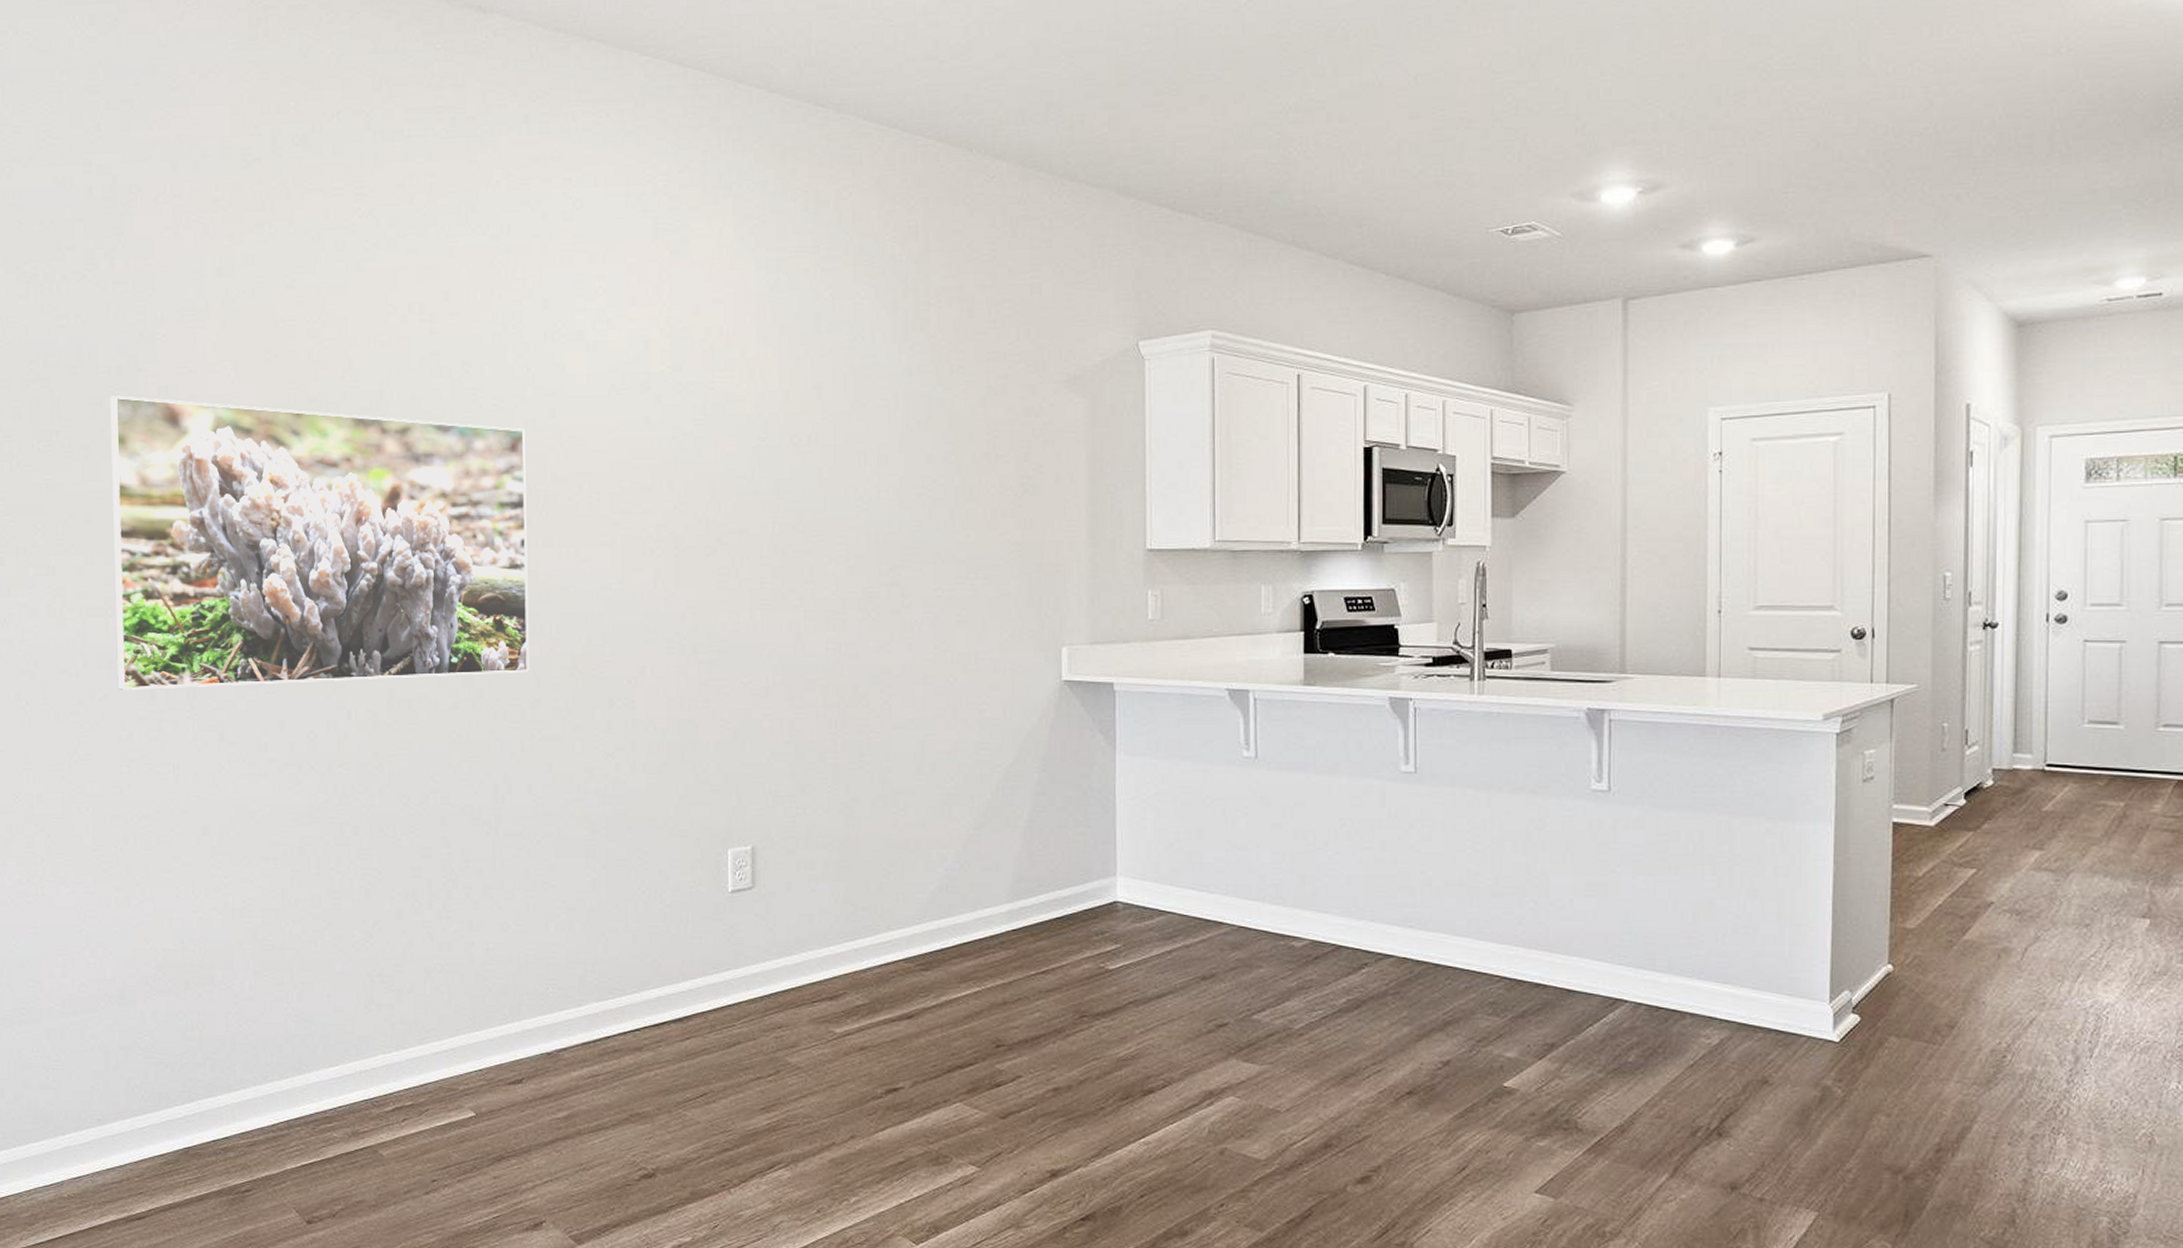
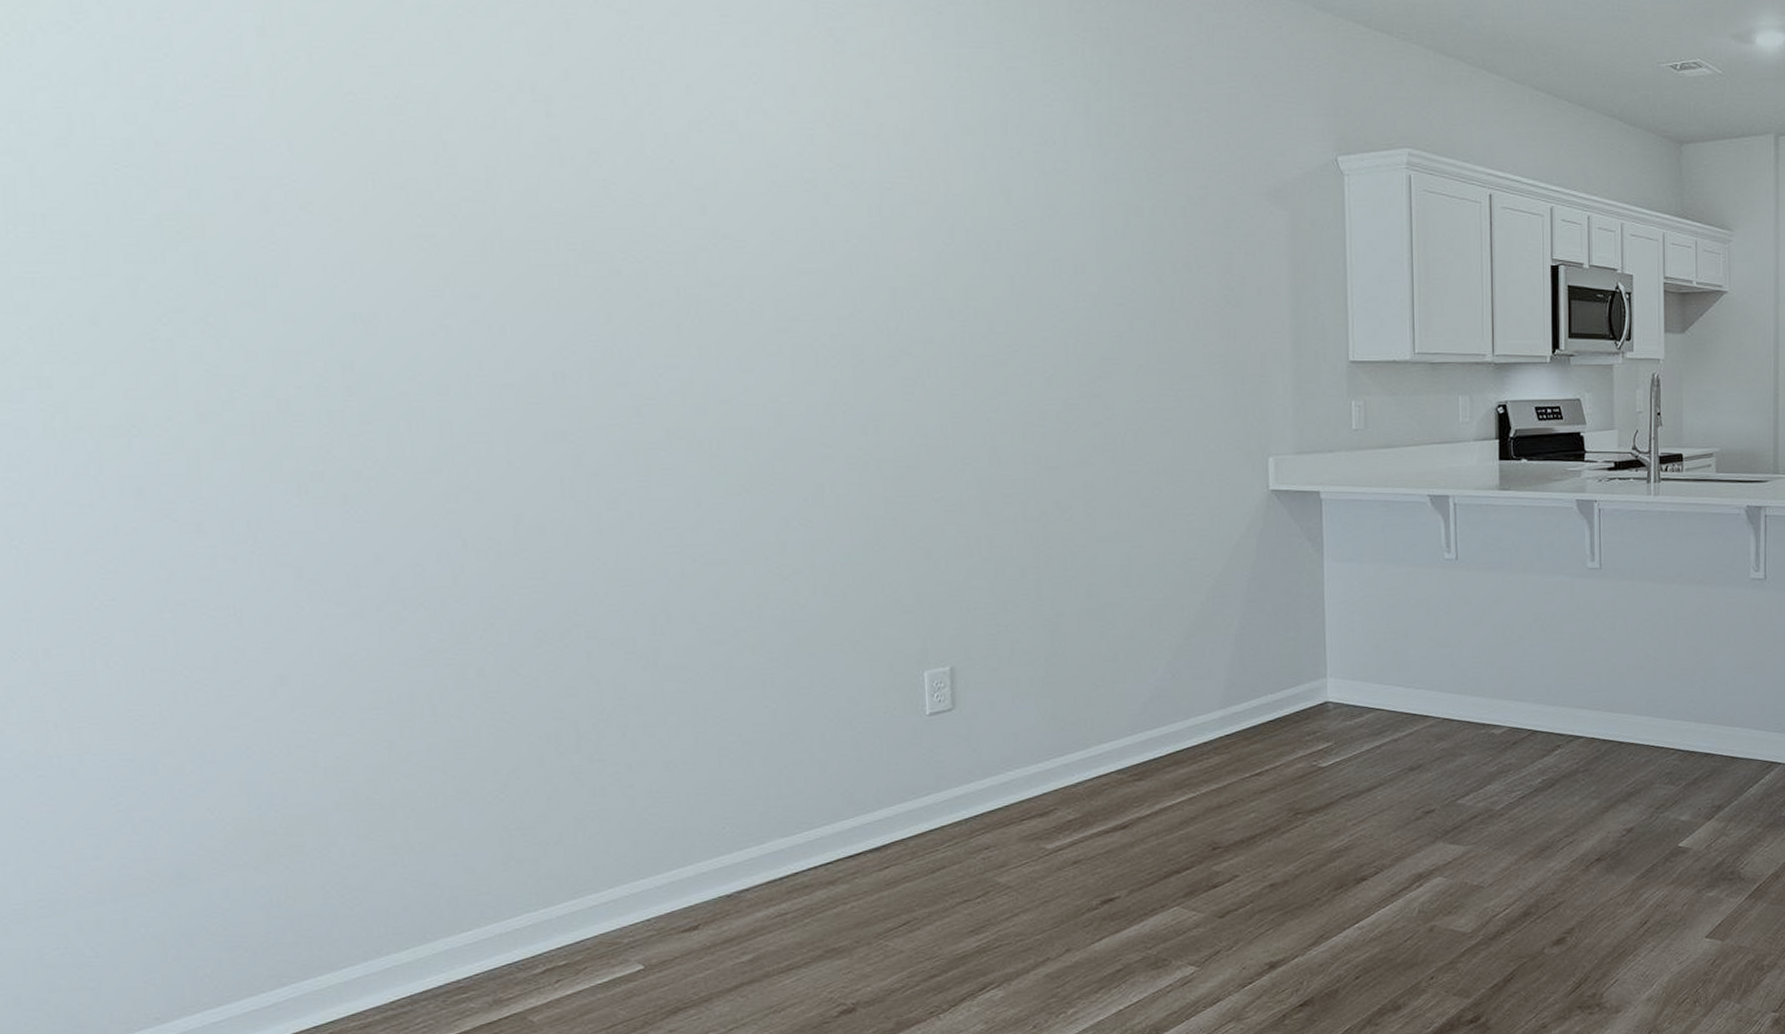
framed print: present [110,395,530,690] -> none [117,174,688,523]

